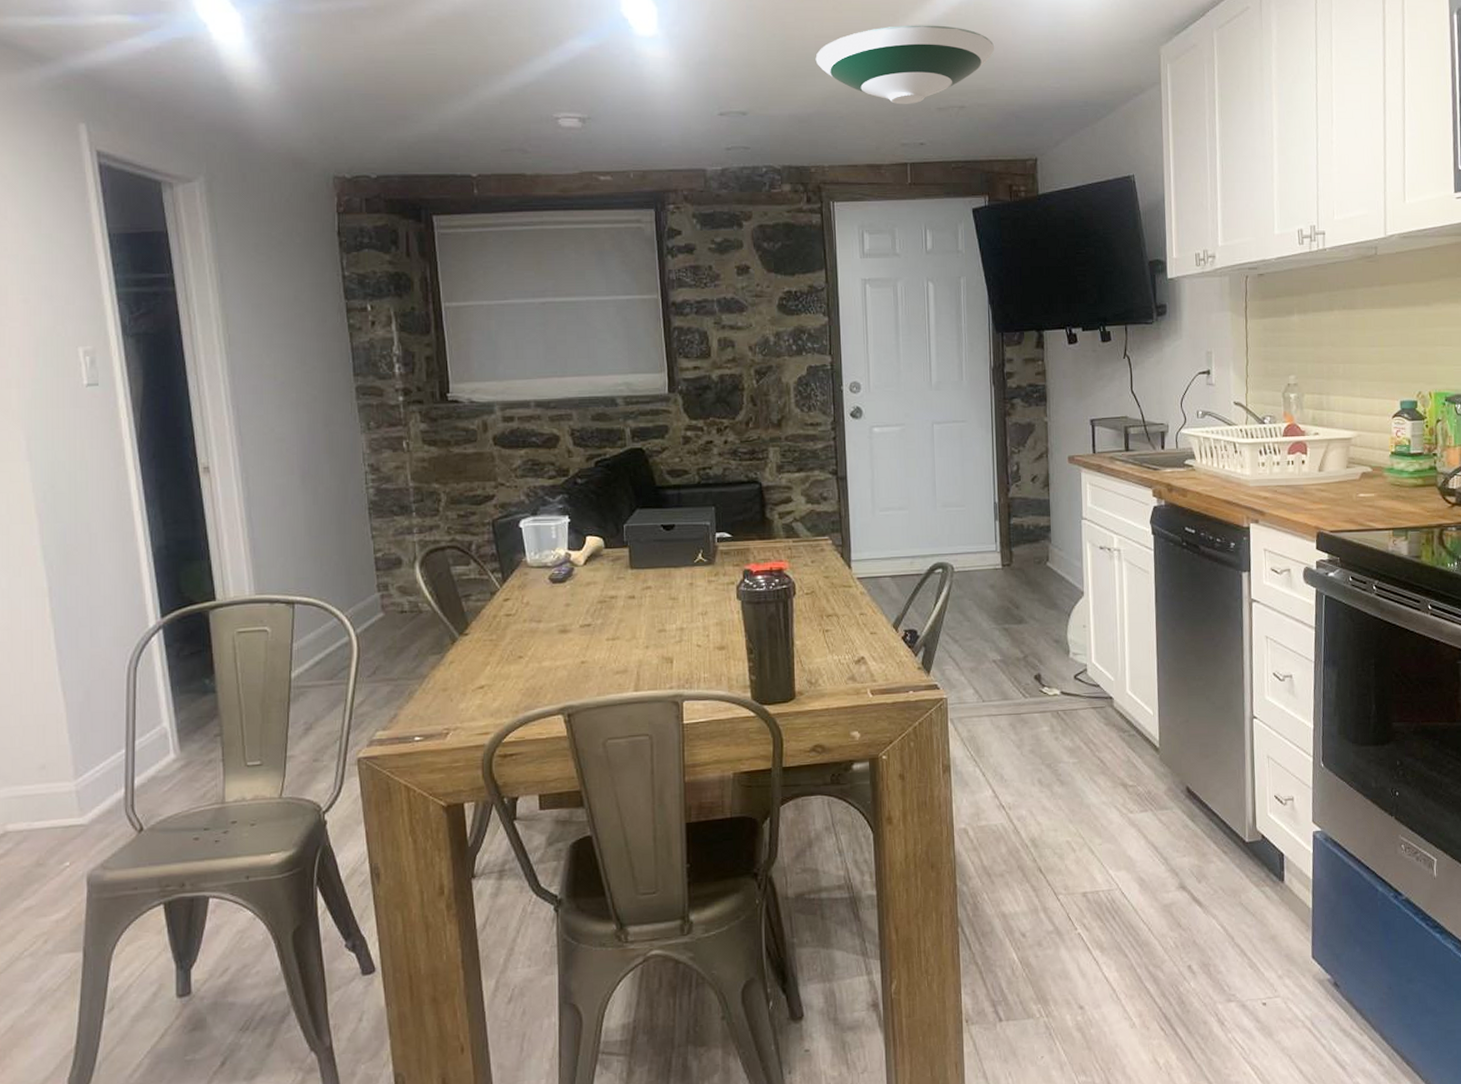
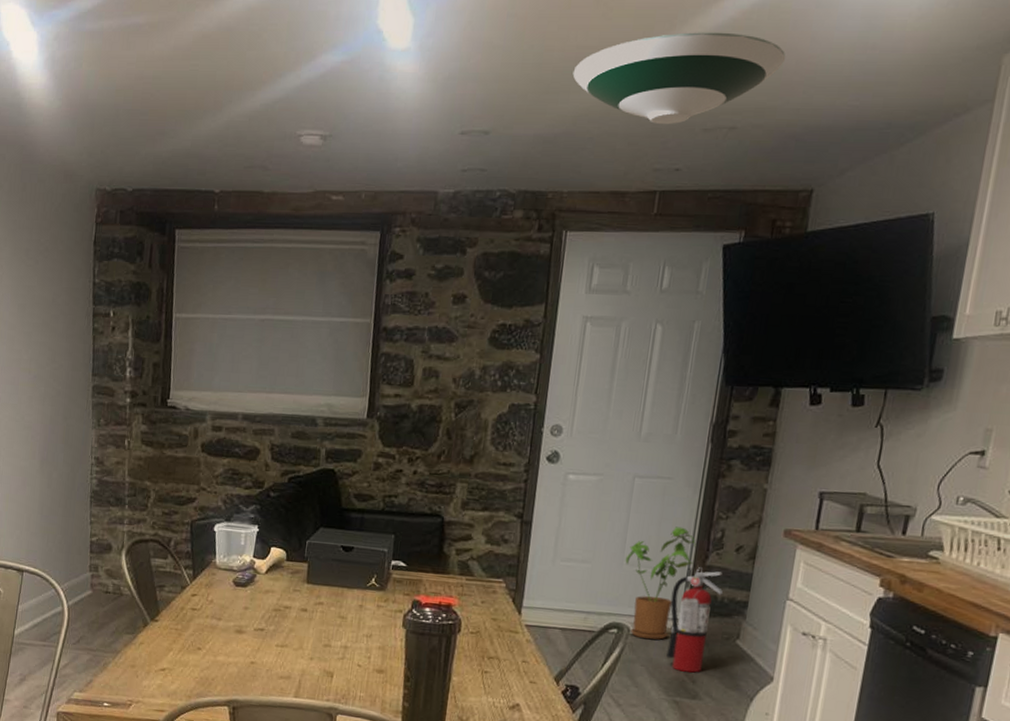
house plant: none [938,465,998,574] -> present [625,526,697,640]
fire extinguisher: none [984,500,1027,600] -> present [666,567,723,673]

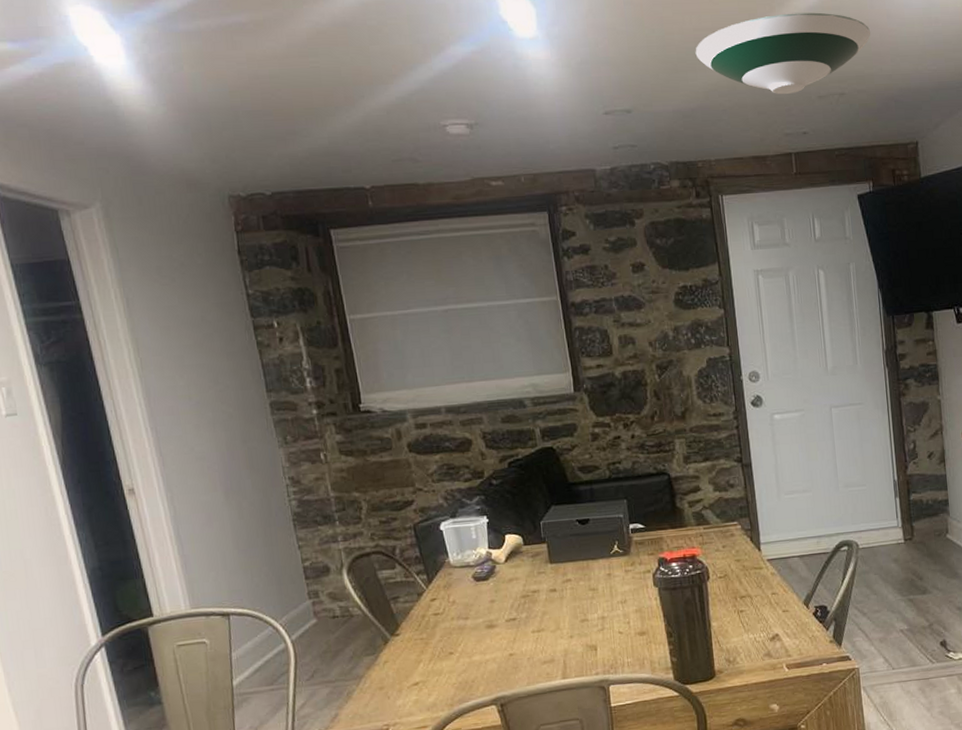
house plant: present [625,526,697,640] -> none [840,445,897,550]
fire extinguisher: present [666,567,723,673] -> none [885,477,926,572]

